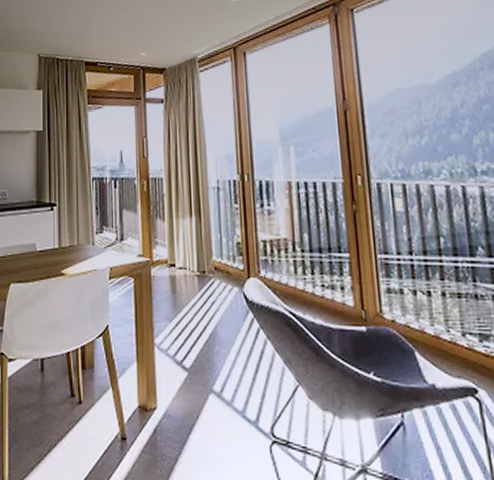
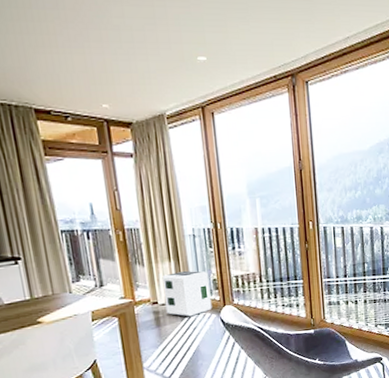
air purifier: none [181,229,235,287] -> present [162,270,212,317]

